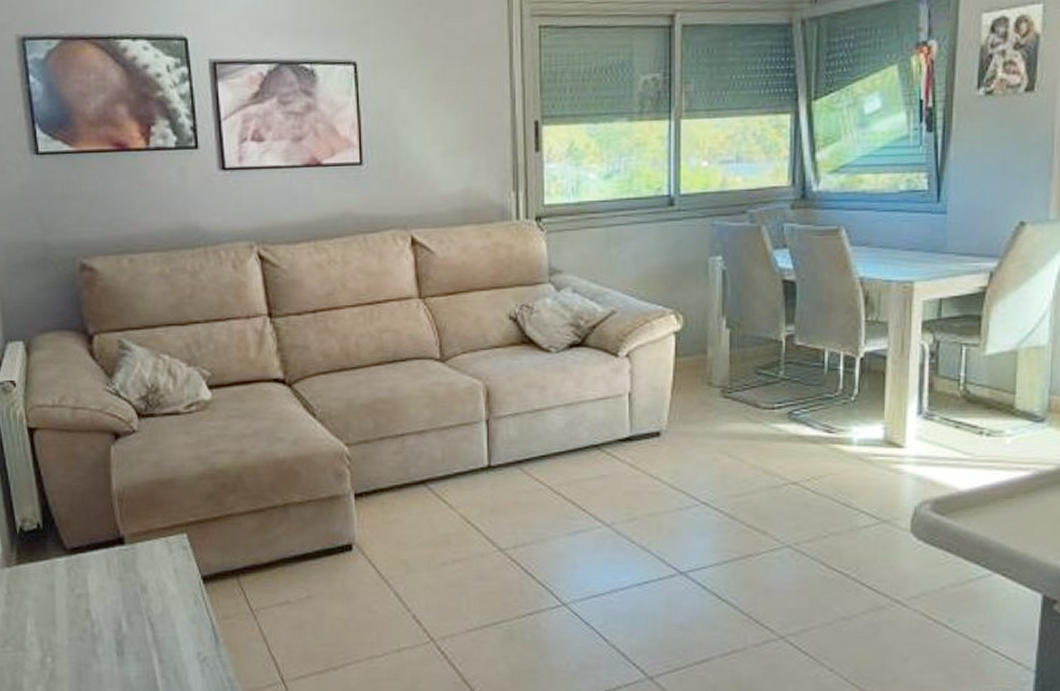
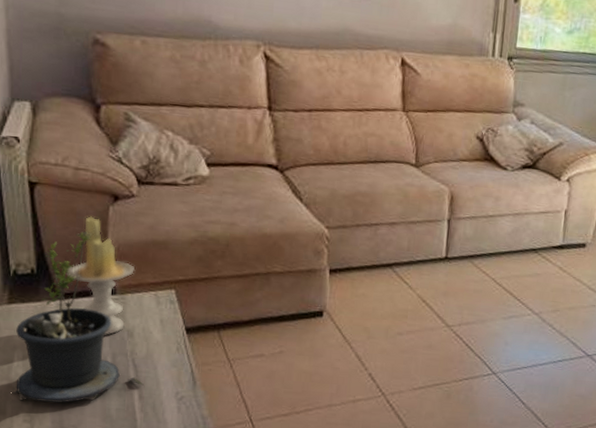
potted plant: none [27,476,163,673] -> present [12,231,144,403]
candle: none [72,459,143,592] -> present [65,216,136,335]

